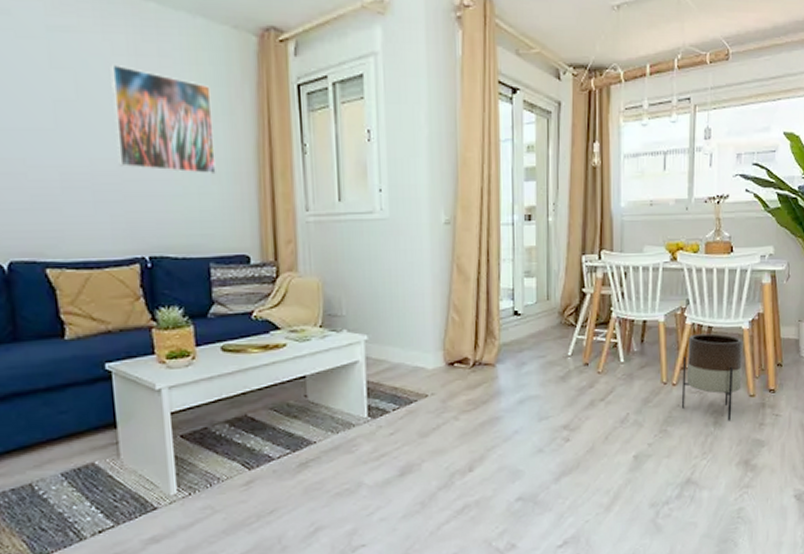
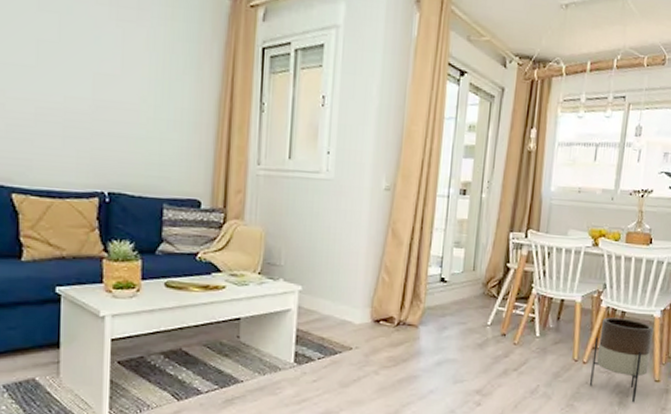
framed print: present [110,64,216,175] -> none [90,12,182,123]

